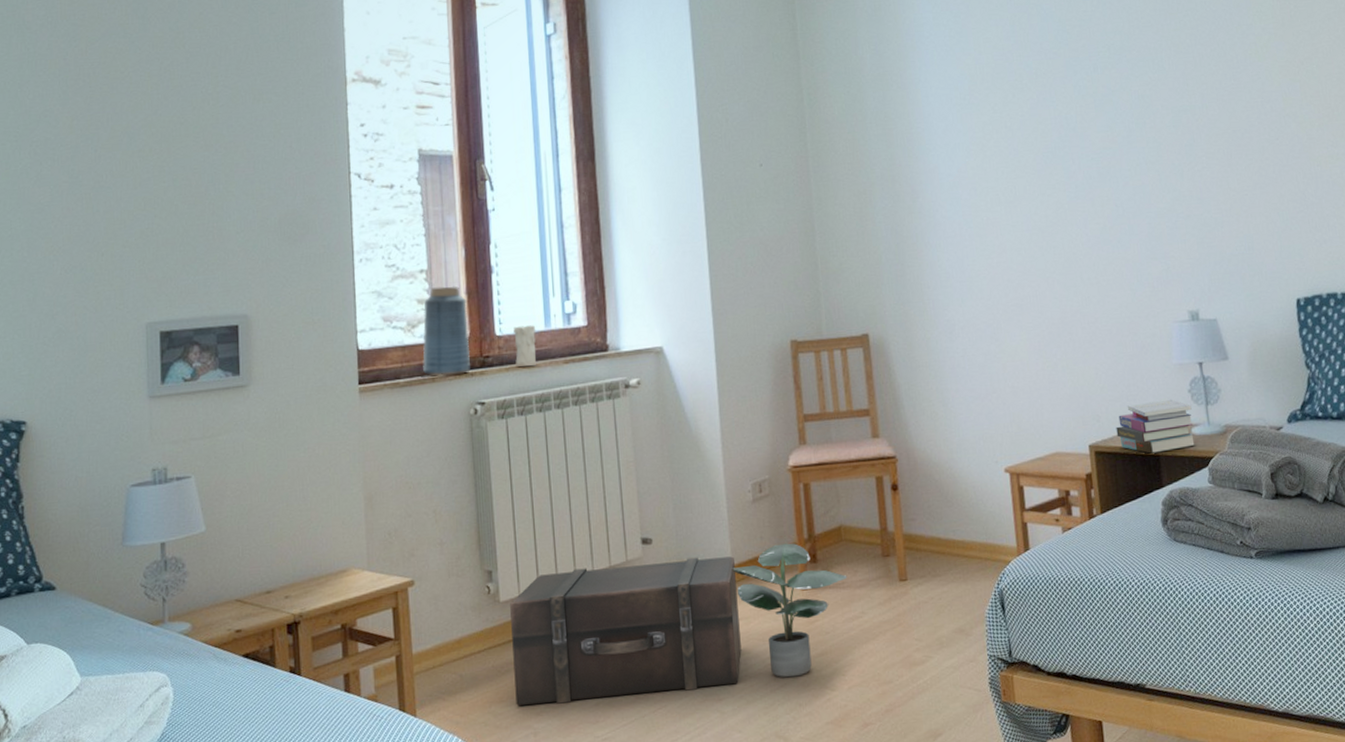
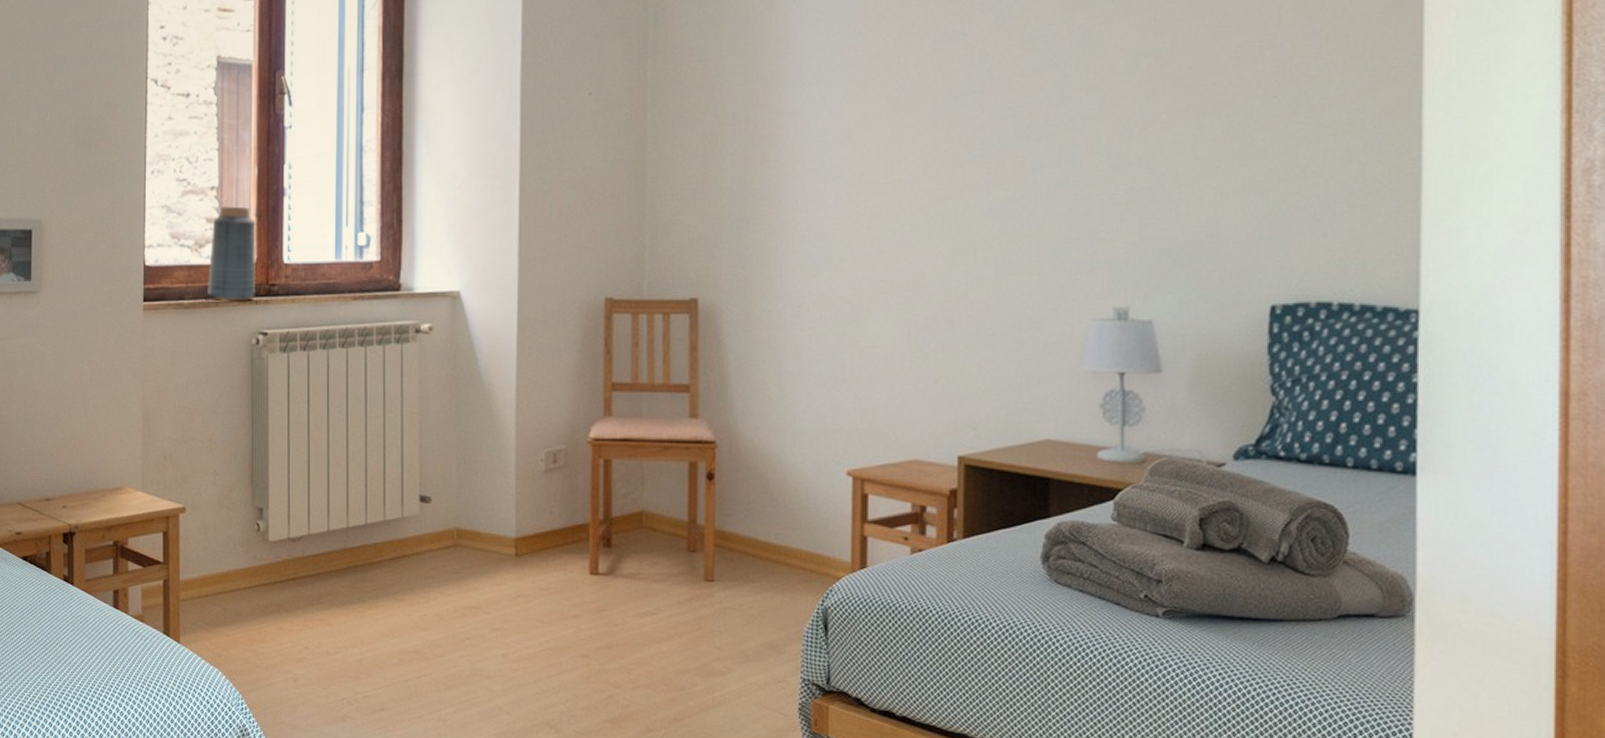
suitcase: present [510,556,742,707] -> none [278,518,518,664]
candle: present [513,325,537,368] -> none [302,255,325,300]
potted plant: present [731,543,847,678] -> none [514,521,644,667]
books: present [1116,399,1195,454] -> none [996,413,1102,476]

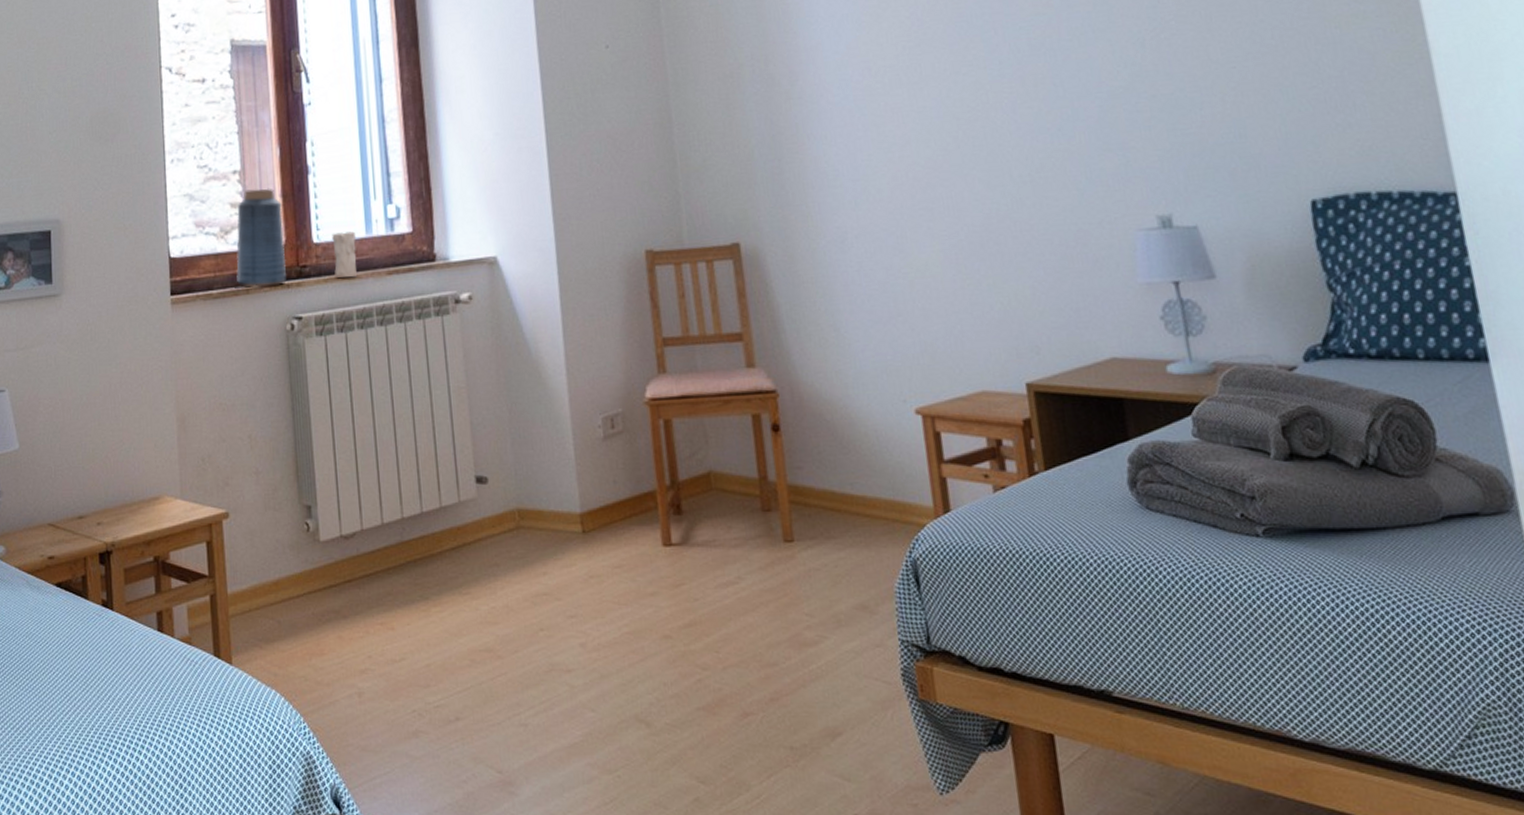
candle: none [302,255,325,300] -> present [332,231,358,279]

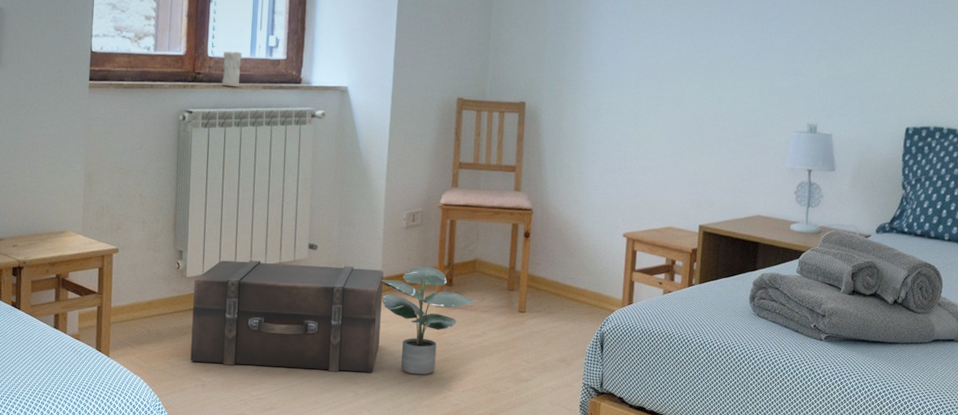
vase: present [236,188,286,288] -> none [144,7,186,85]
suitcase: none [331,501,593,662] -> present [190,260,384,373]
potted plant: none [579,489,719,650] -> present [380,266,476,375]

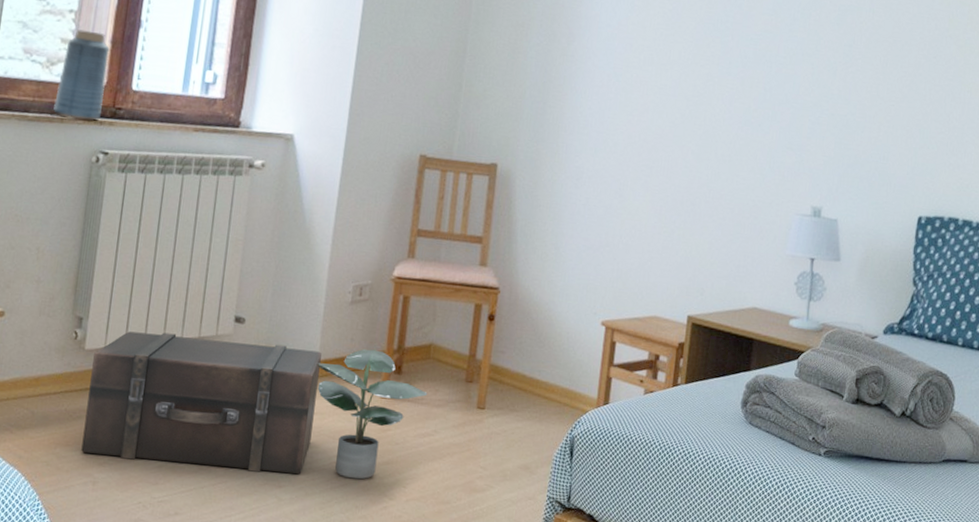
vase: none [144,7,186,85] -> present [53,29,110,121]
candle: present [222,51,242,87] -> none [146,85,172,128]

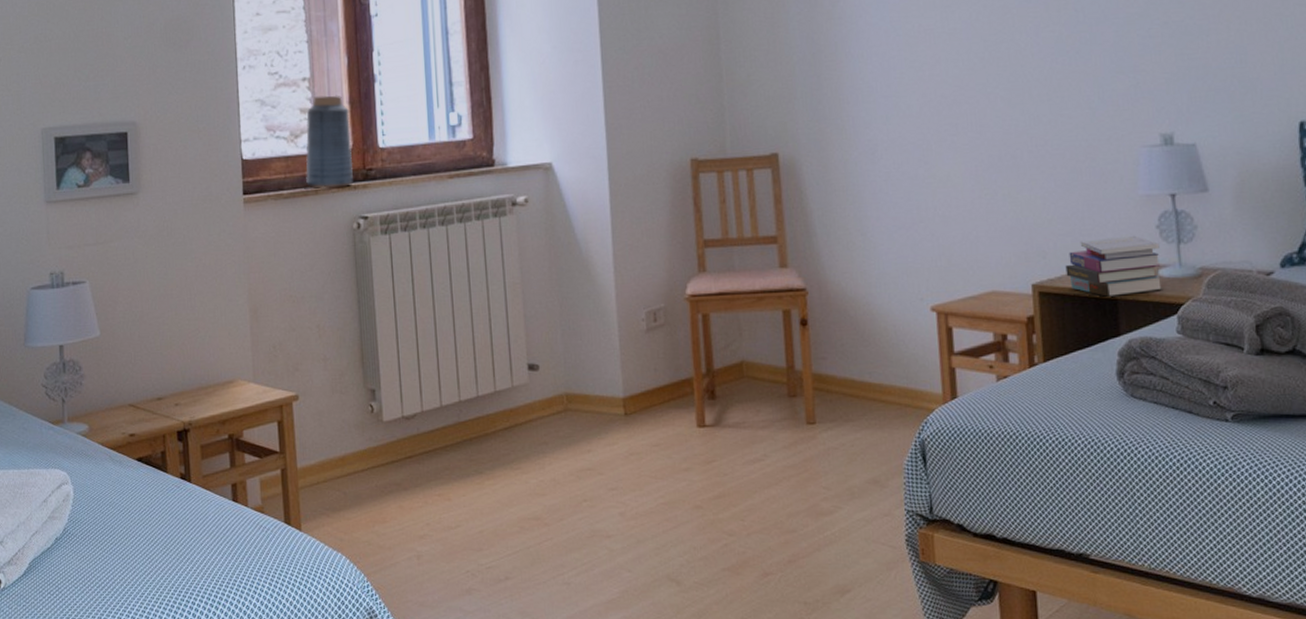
suitcase: present [81,331,322,475] -> none [393,386,632,528]
potted plant: present [316,348,428,480] -> none [622,377,749,519]
books: none [716,285,795,338] -> present [1065,235,1162,297]

